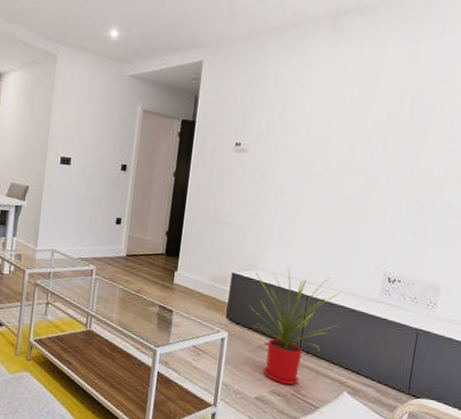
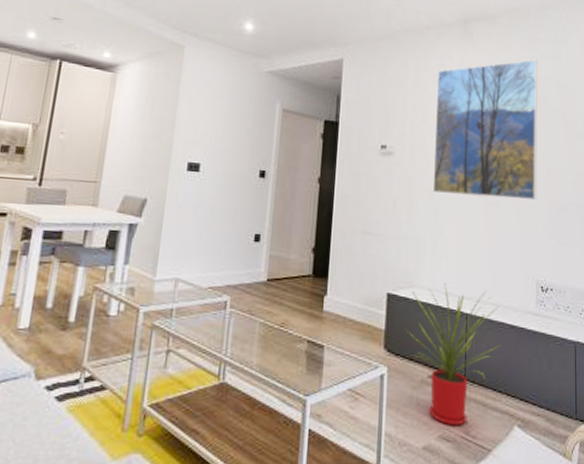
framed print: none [284,53,417,197] -> present [432,59,538,200]

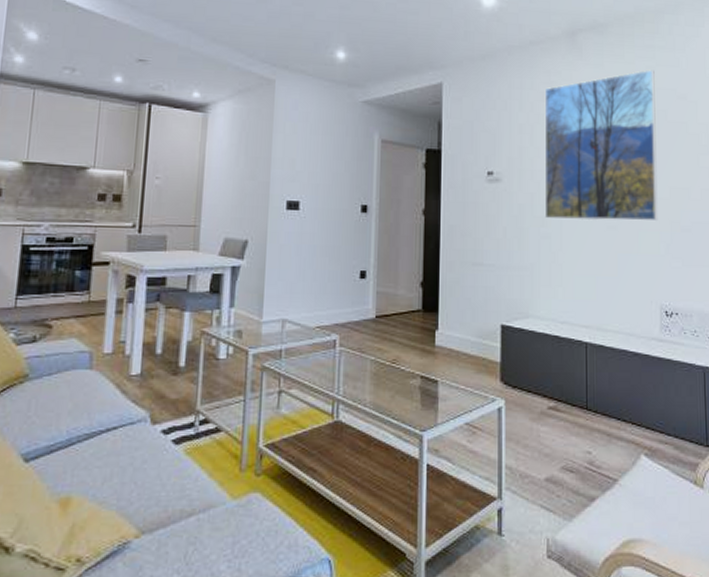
house plant: present [406,282,499,426] -> none [523,311,622,457]

